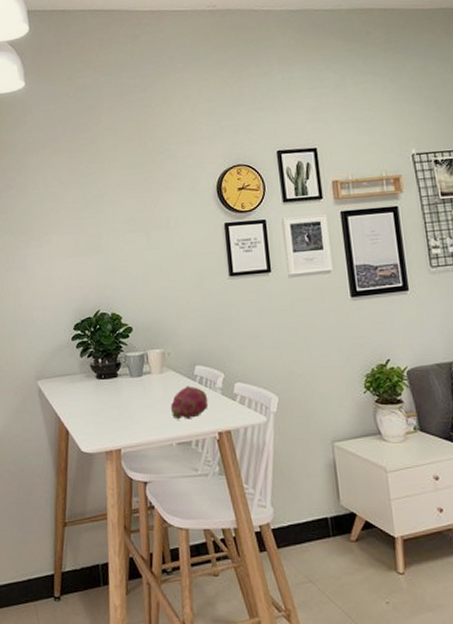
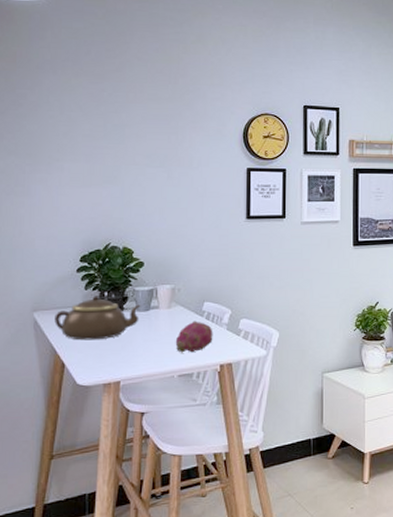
teapot: none [56,363,134,408] -> present [54,296,141,341]

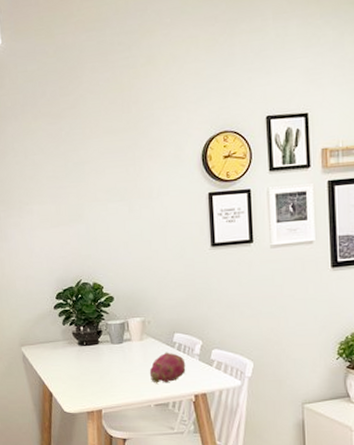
teapot: present [54,296,141,341] -> none [39,330,114,372]

